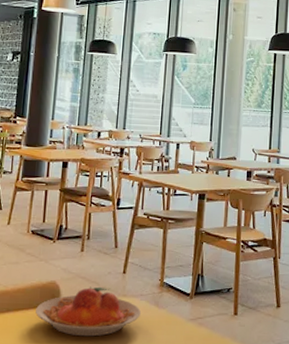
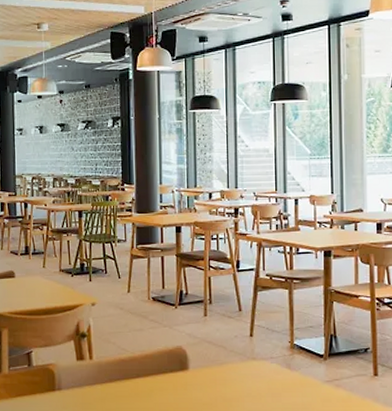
plate: present [35,286,141,337] -> none [165,350,272,400]

